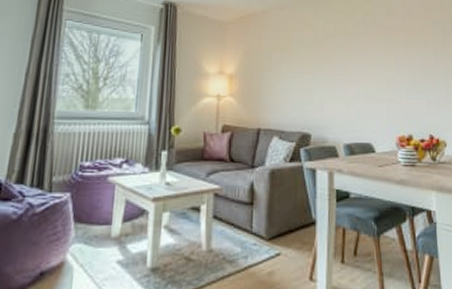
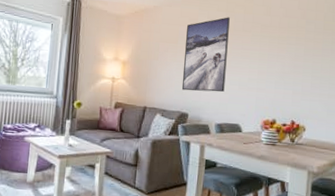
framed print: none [300,19,351,107] -> present [181,17,230,92]

